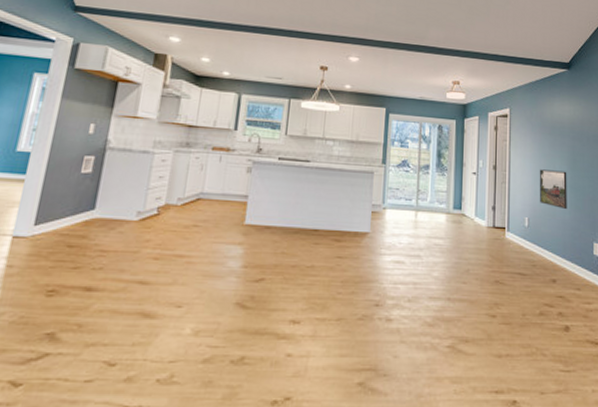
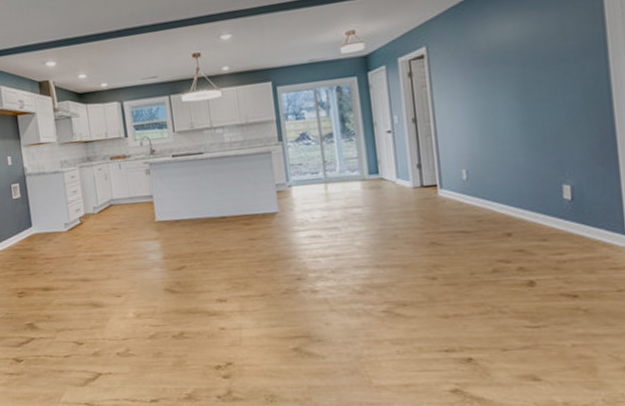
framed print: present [540,169,567,209] -> none [477,106,520,153]

